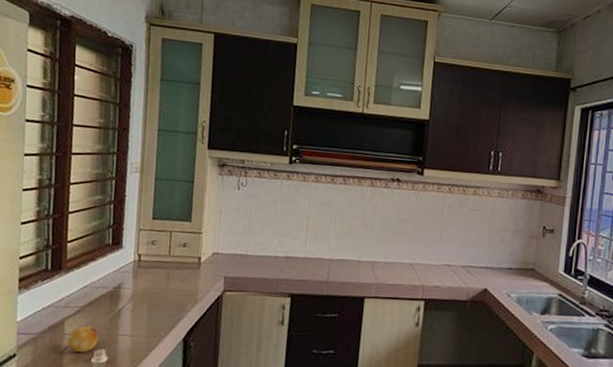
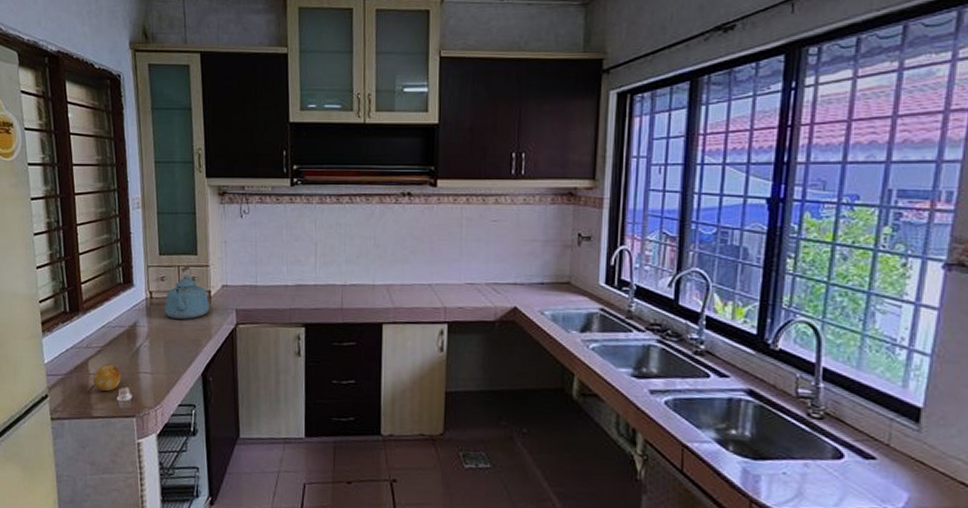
kettle: none [152,231,199,284] -> present [165,265,210,319]

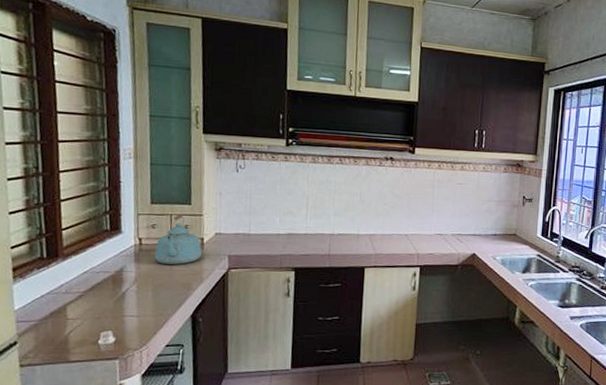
fruit: present [94,364,121,391] -> none [72,309,104,335]

